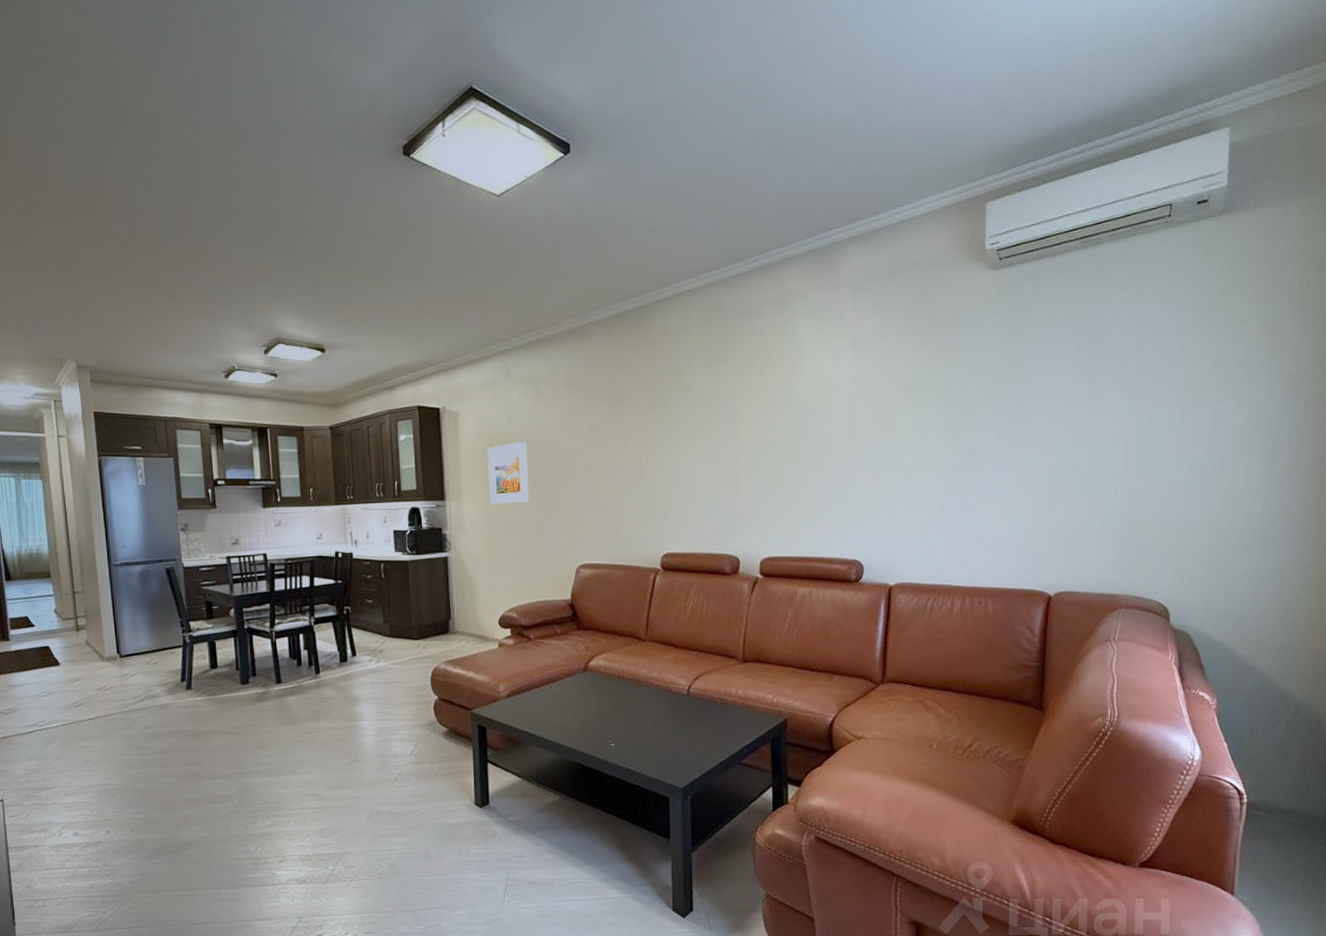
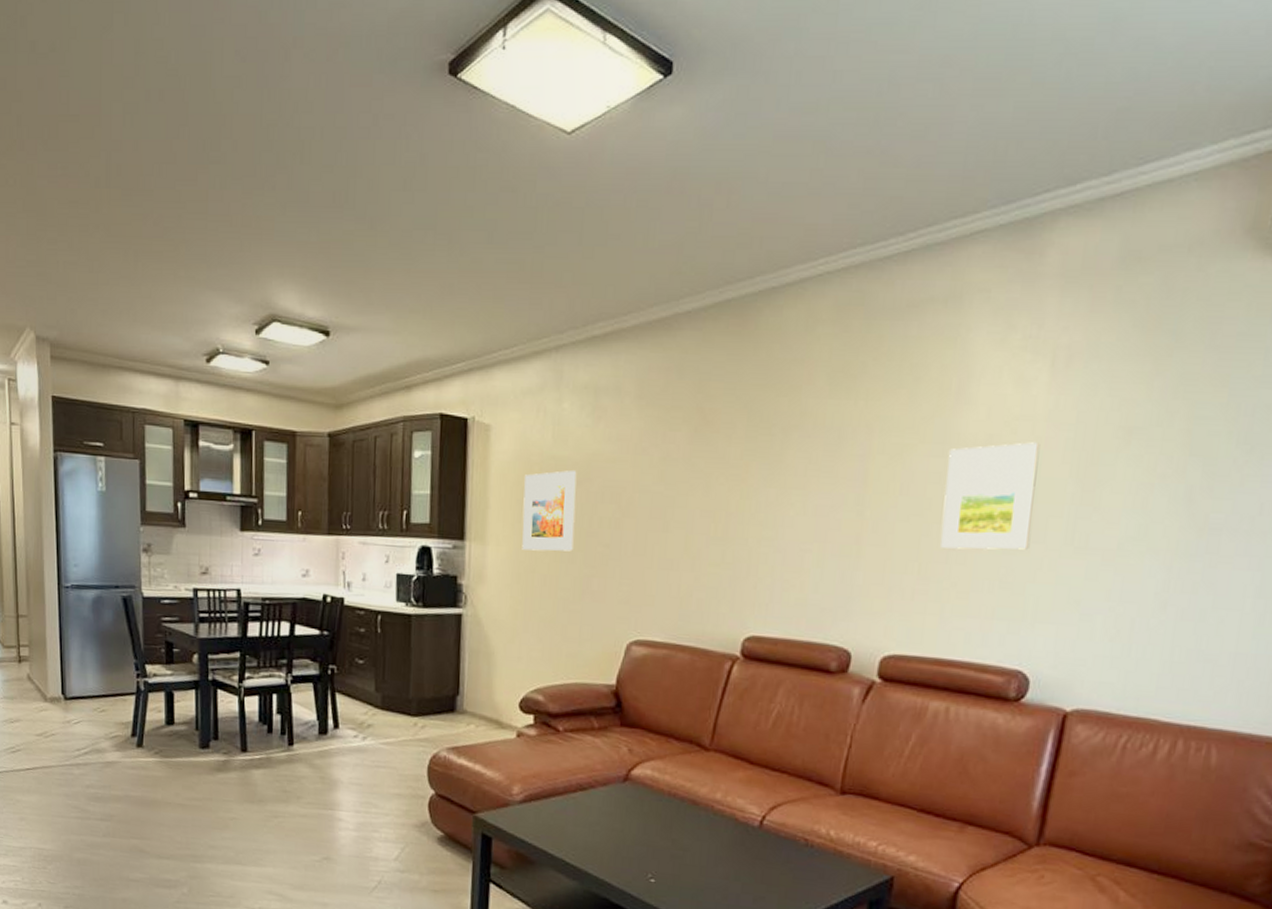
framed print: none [791,399,853,478] -> present [941,442,1040,550]

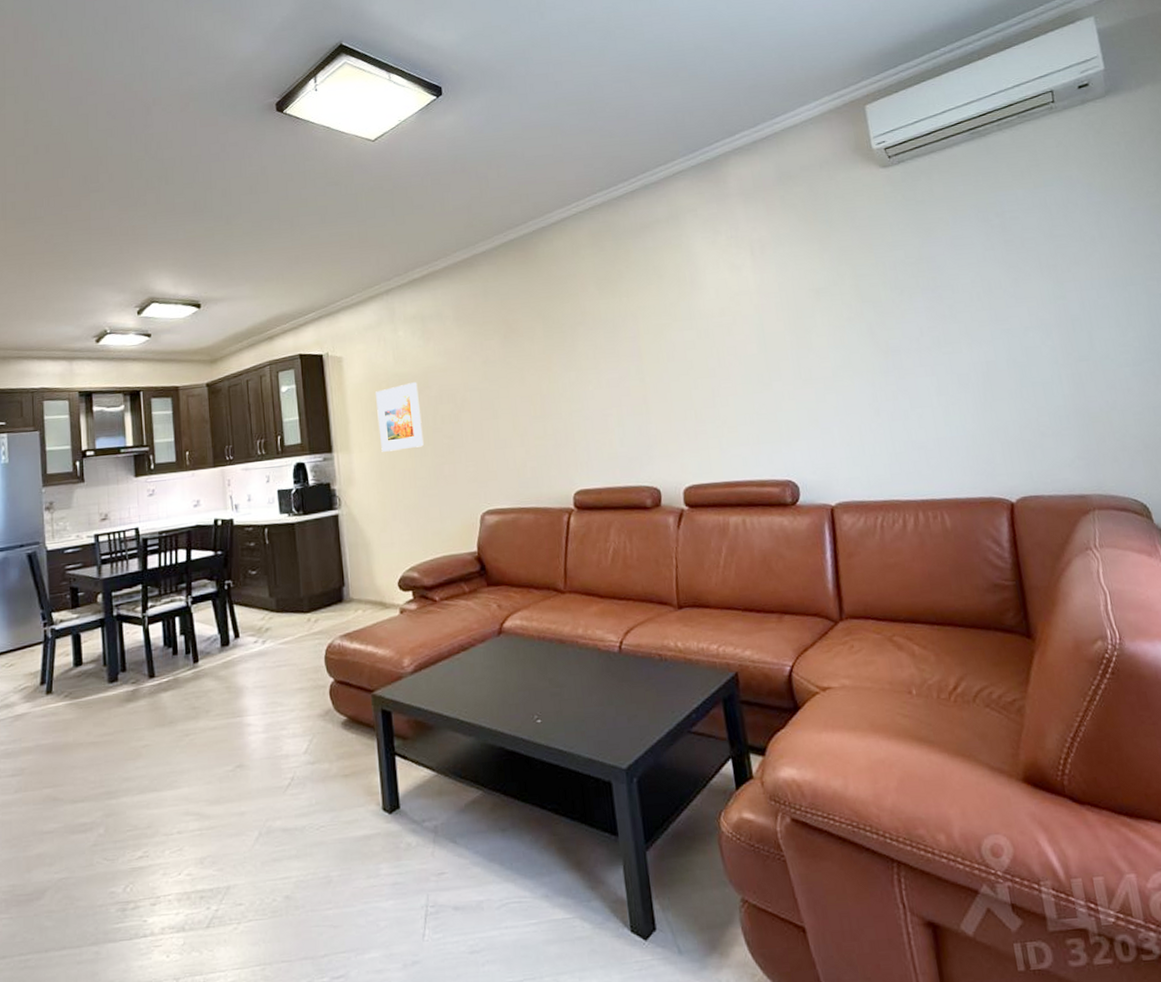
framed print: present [941,442,1040,550] -> none [695,309,771,396]

